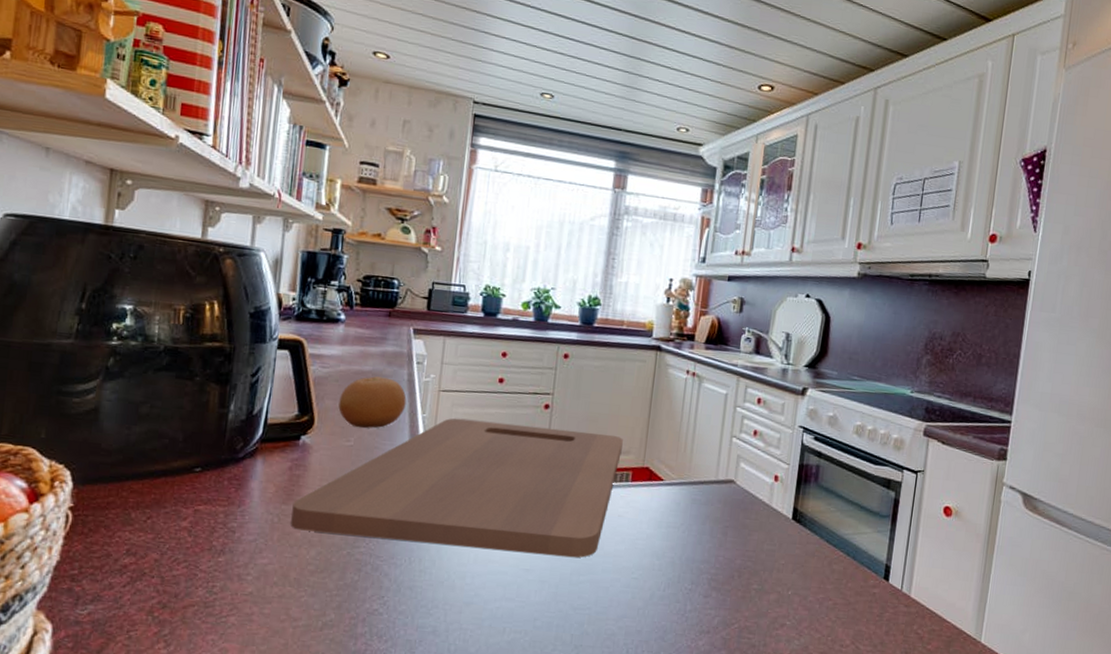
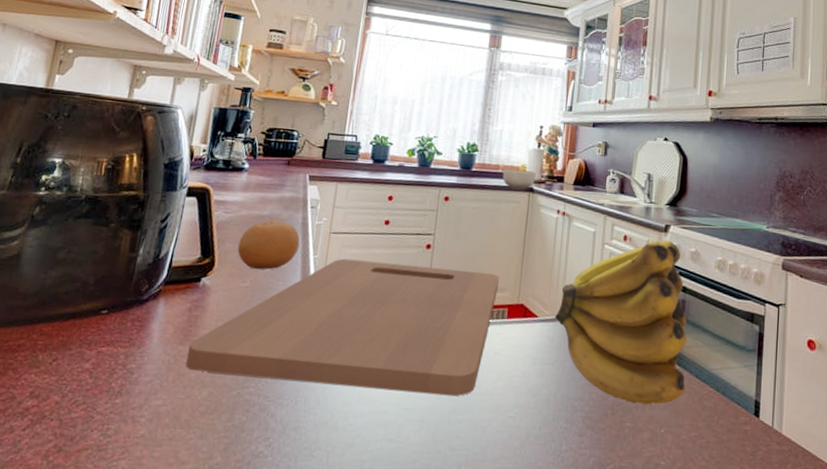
bowl: none [627,325,665,349] -> present [502,169,537,191]
banana: none [681,403,820,569] -> present [554,240,687,406]

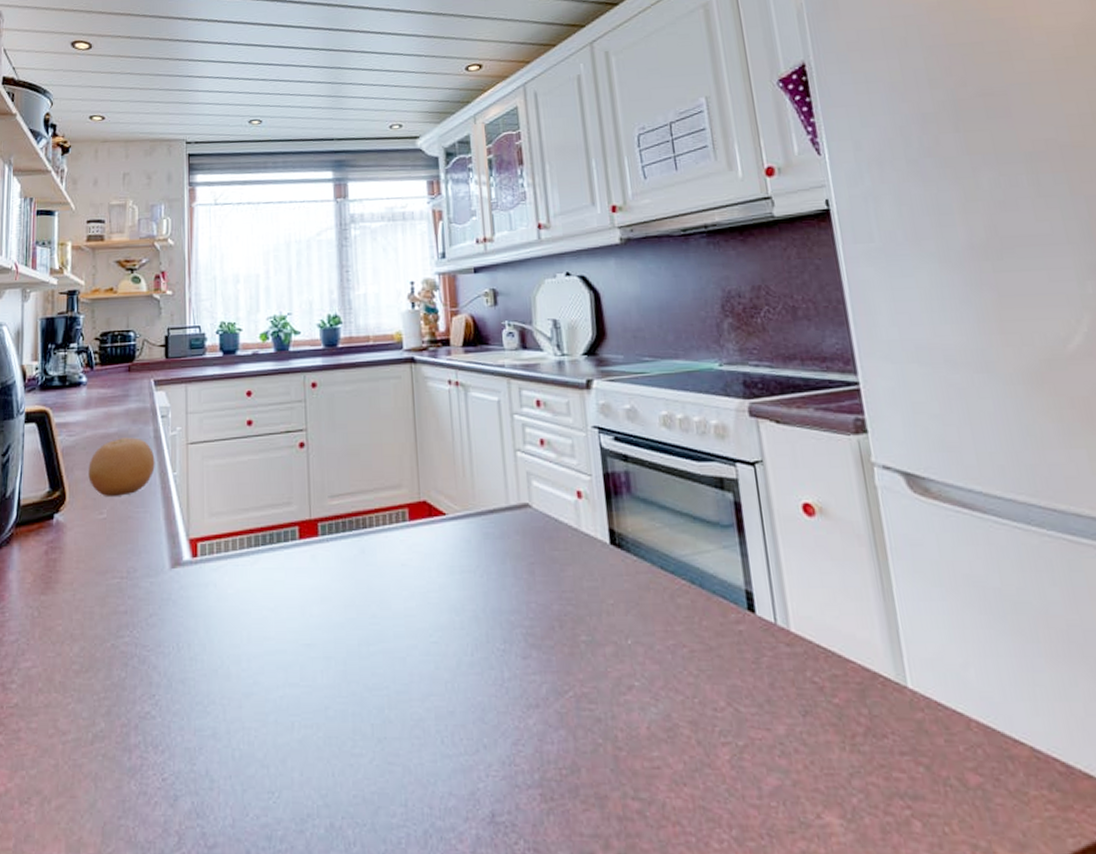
cutting board: present [186,258,499,396] -> none [51,467,393,624]
bowl: present [502,169,537,191] -> none [374,337,416,363]
banana: present [554,240,687,406] -> none [466,398,650,612]

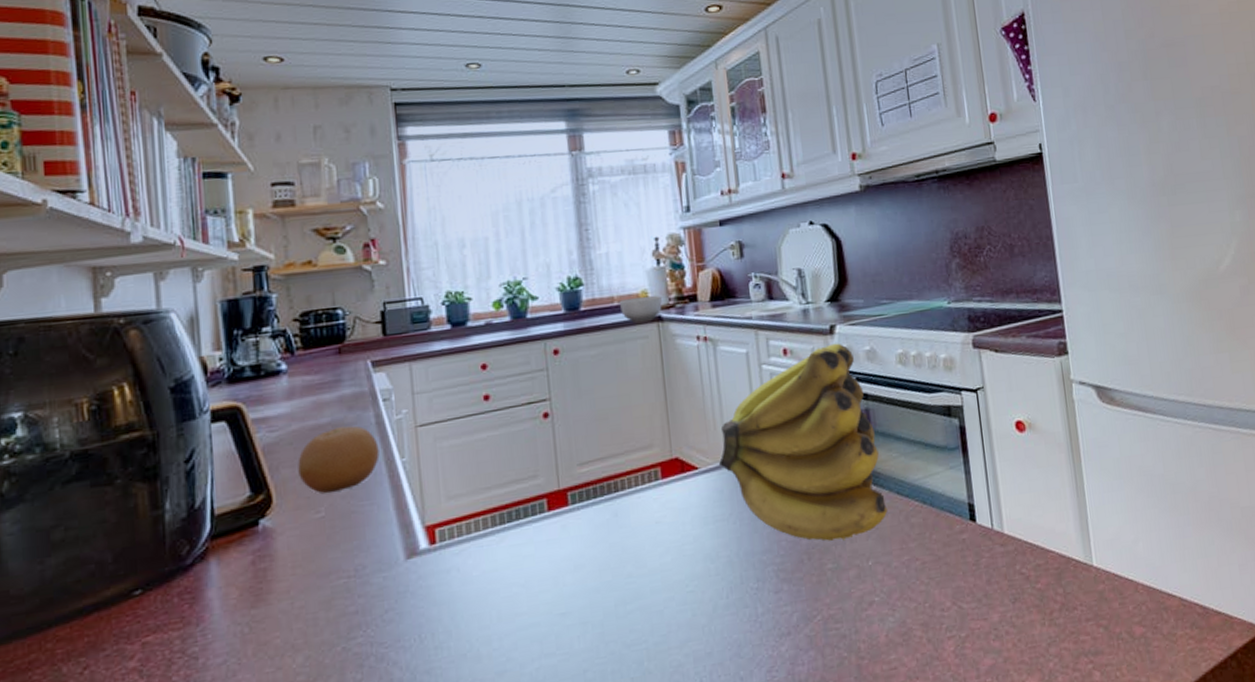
bowl: none [374,337,416,363] -> present [619,296,663,324]
banana: none [466,398,650,612] -> present [718,343,888,541]

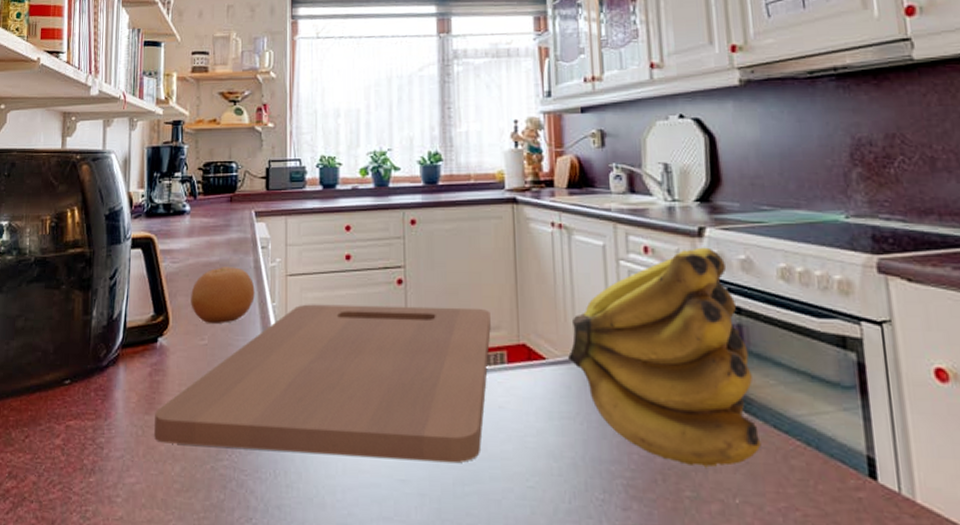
cutting board: none [264,430,644,636] -> present [154,304,491,463]
bowl: present [619,296,663,324] -> none [475,176,519,203]

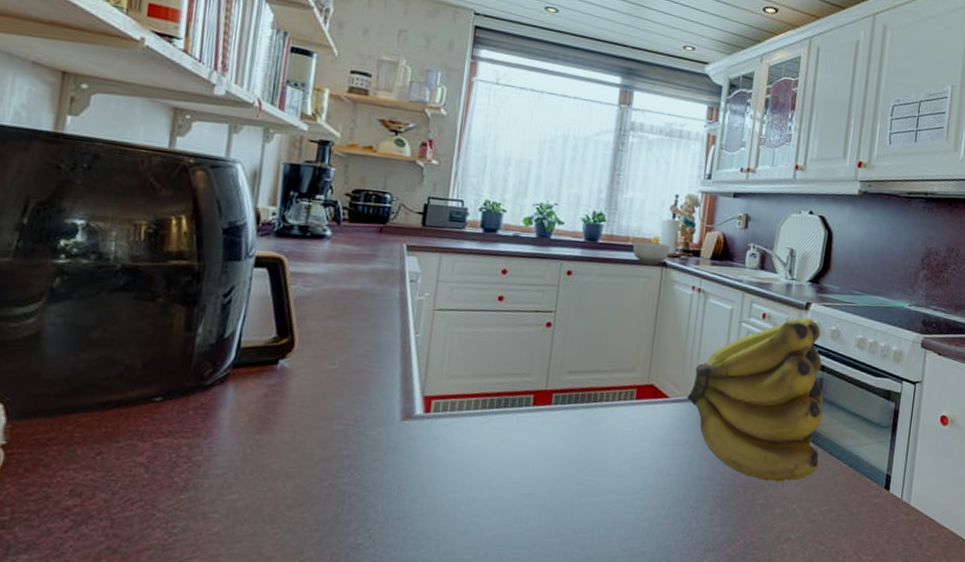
cutting board: present [154,304,491,463] -> none [265,338,628,480]
fruit: present [191,267,255,323] -> none [322,295,398,350]
bowl: none [475,176,519,203] -> present [632,241,671,266]

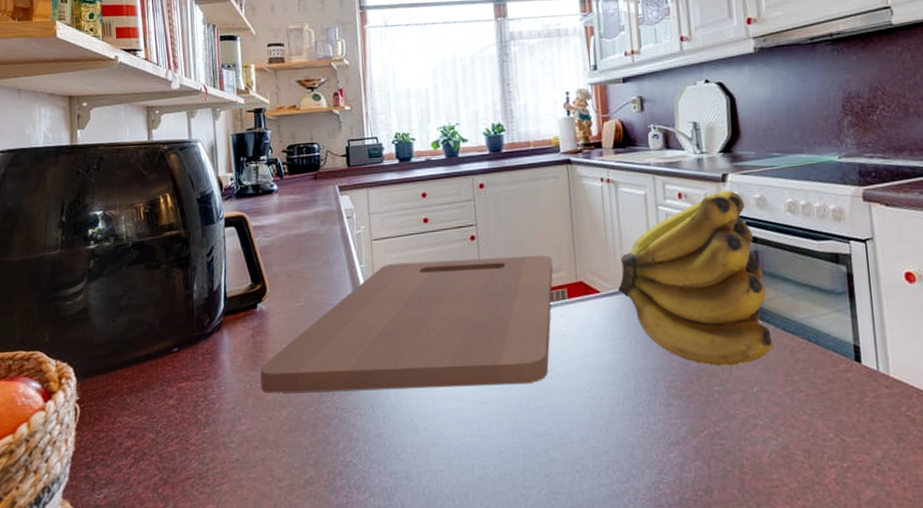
cutting board: none [265,338,628,480] -> present [260,255,553,393]
bowl: present [632,241,671,266] -> none [534,141,572,165]

